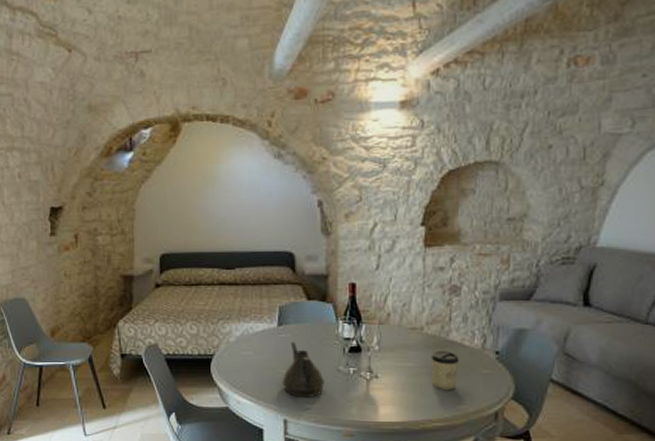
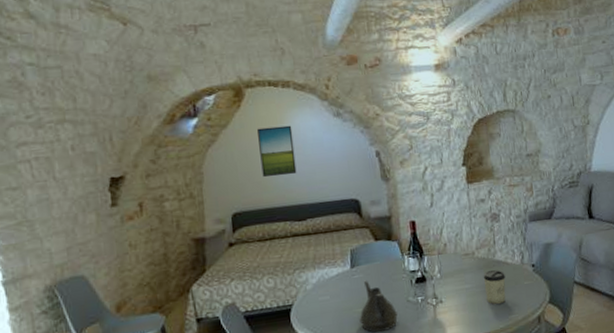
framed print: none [192,165,229,220] -> present [257,125,297,177]

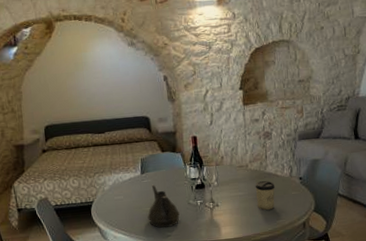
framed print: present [257,125,297,177] -> none [65,53,97,96]

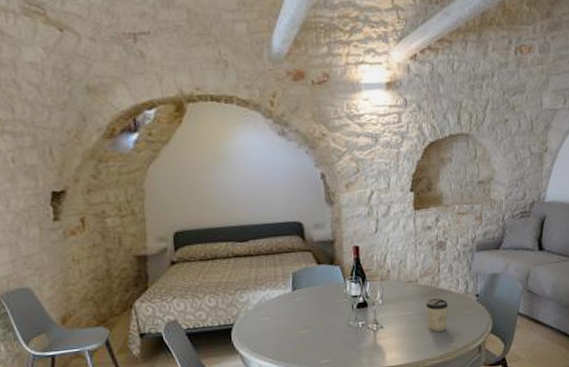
teapot: present [147,184,180,228] -> none [299,303,338,354]

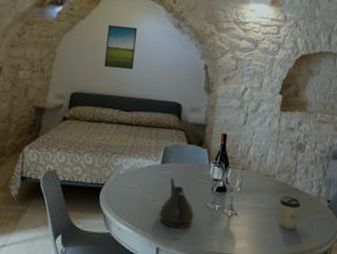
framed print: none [199,143,239,196] -> present [104,25,138,70]
teapot: none [299,303,338,354] -> present [159,177,194,229]

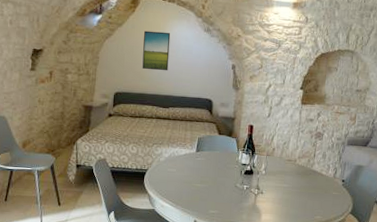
teapot: present [159,177,194,229] -> none [195,163,226,205]
cup: present [279,195,301,231] -> none [299,177,318,206]

